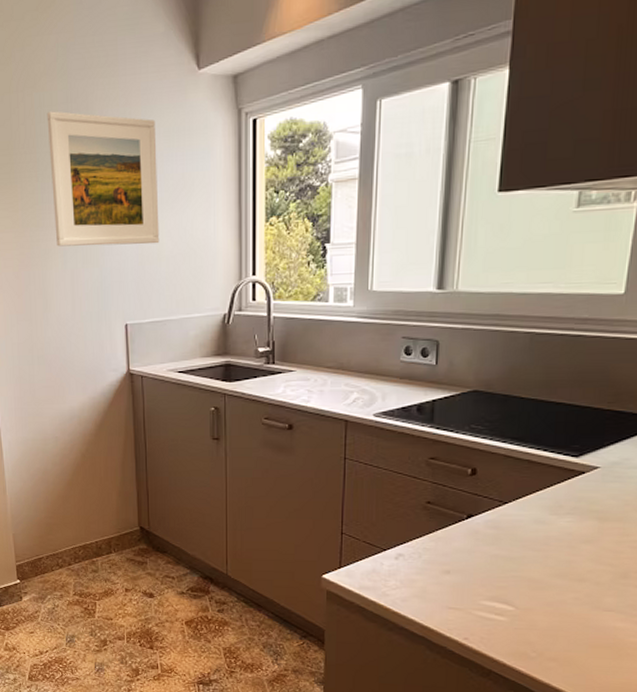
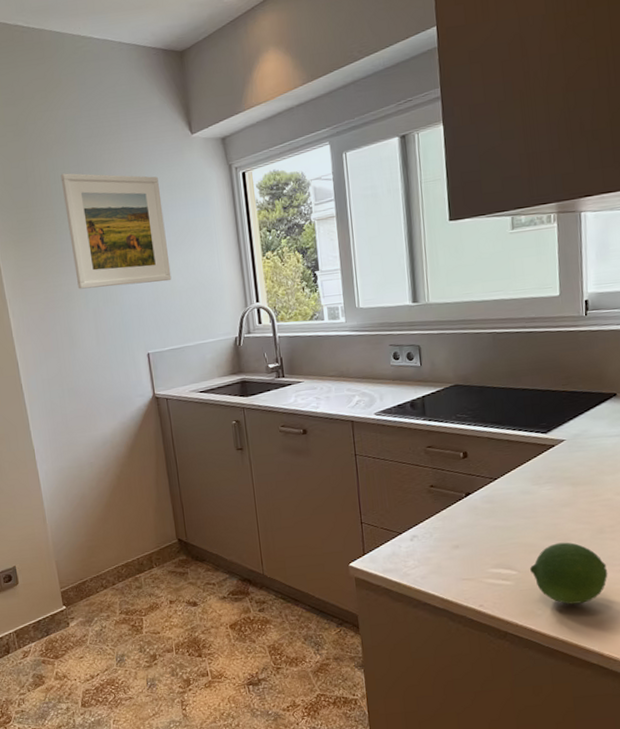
fruit: none [529,582,625,652] -> present [529,542,608,605]

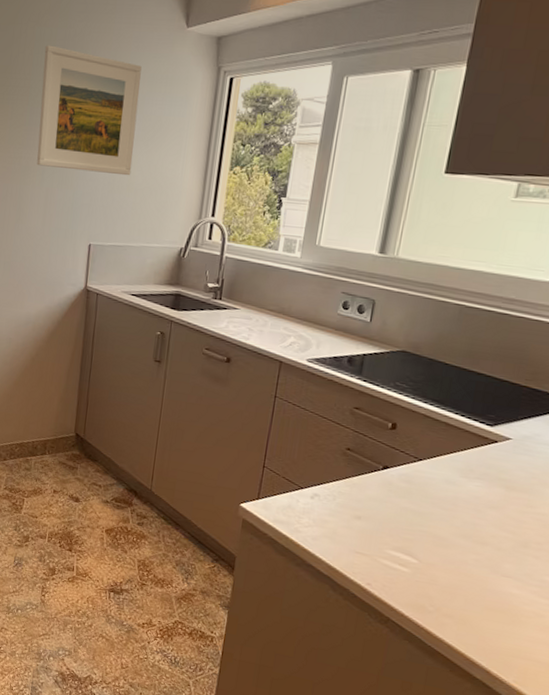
fruit: present [529,542,608,605] -> none [432,543,521,614]

